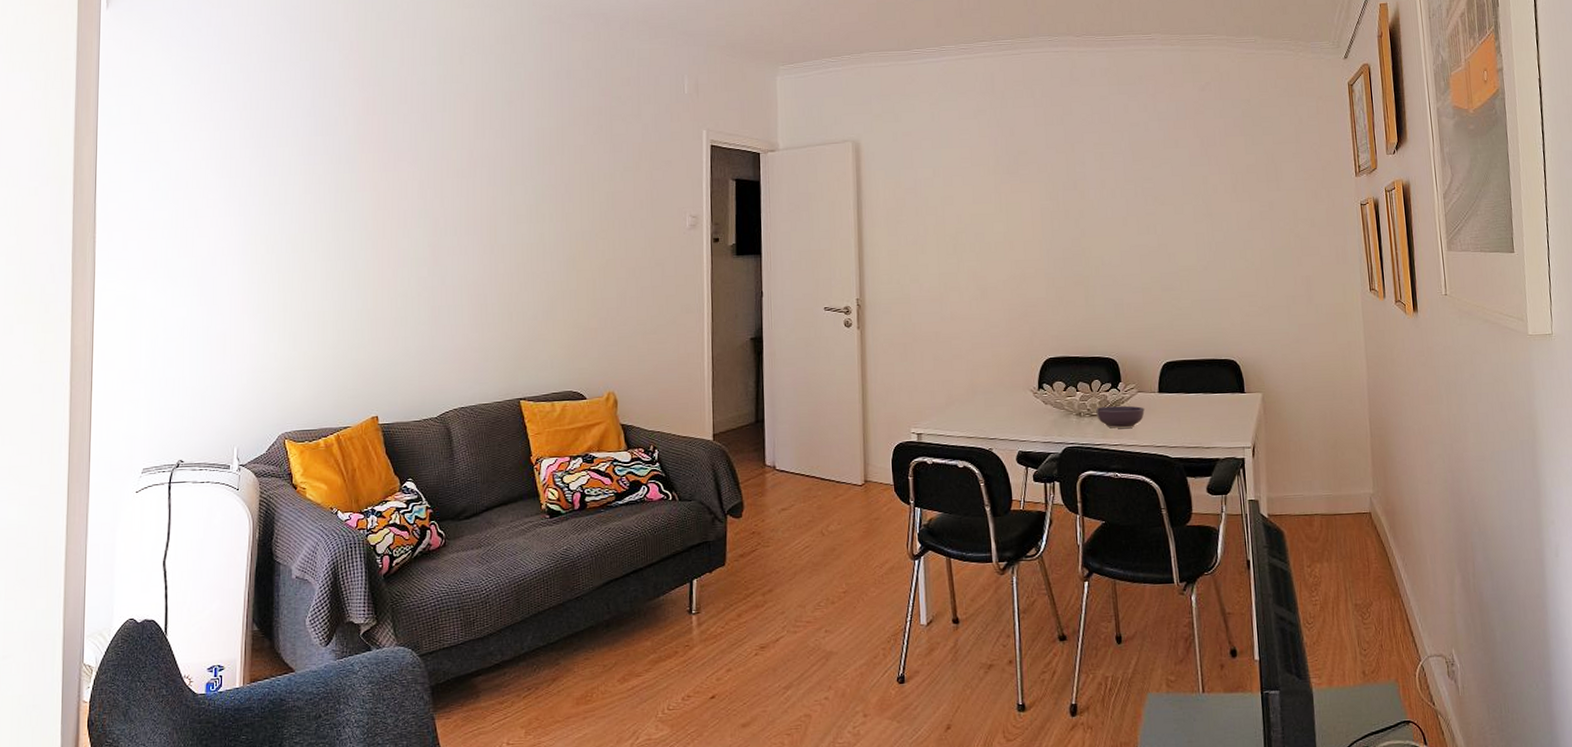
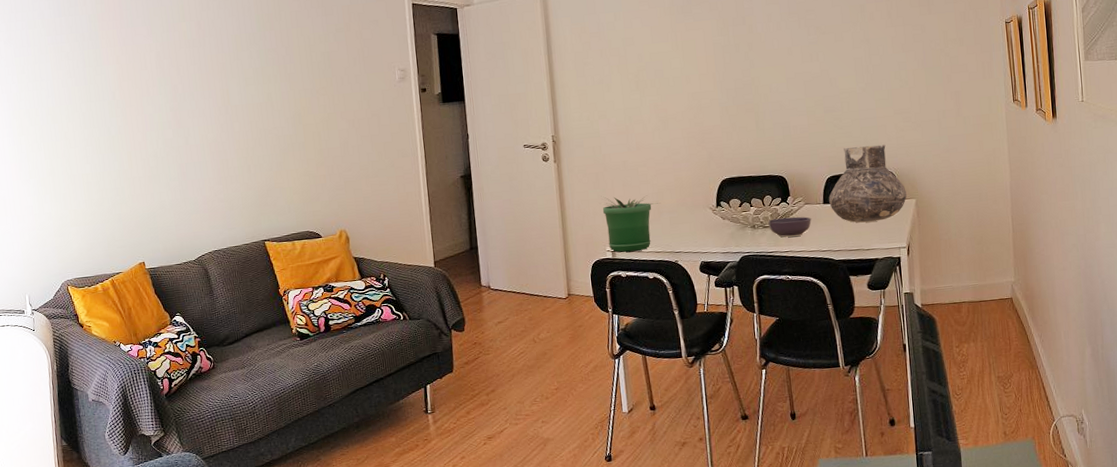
planter: none [908,370,975,435] -> present [602,195,660,252]
vase: none [1165,330,1253,417] -> present [829,144,908,223]

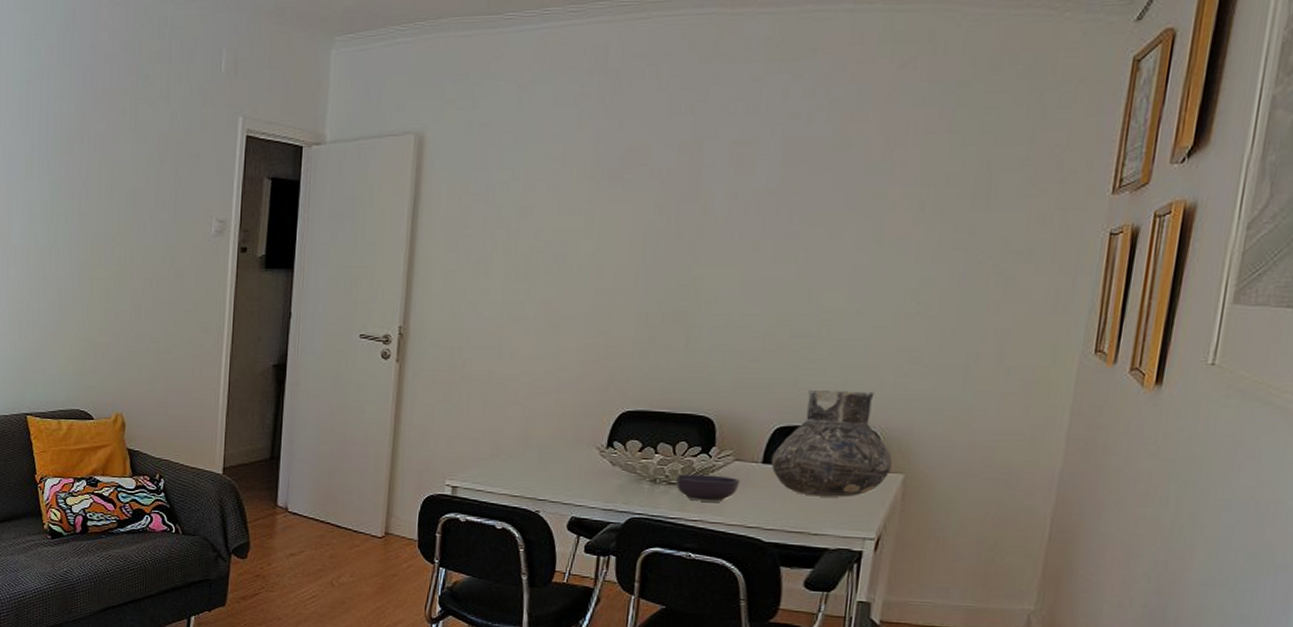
planter: present [602,195,660,252] -> none [449,414,529,491]

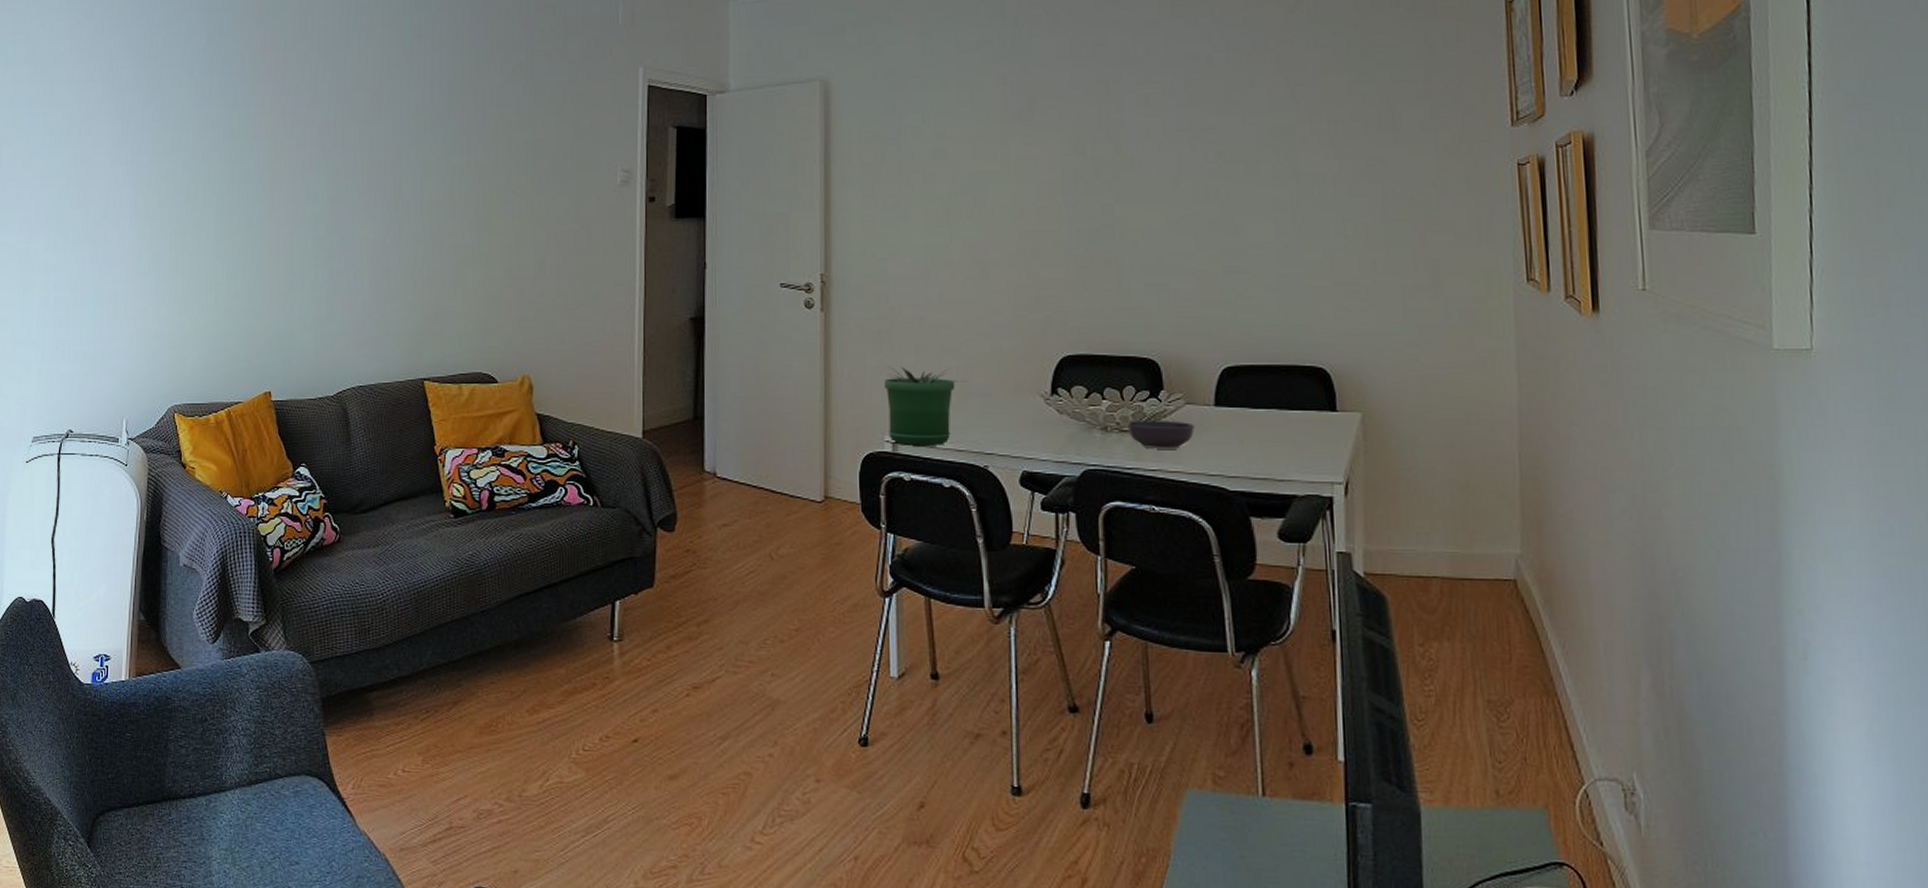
planter: none [449,414,529,491] -> present [883,364,968,445]
vase: present [771,389,893,498] -> none [1223,327,1349,439]

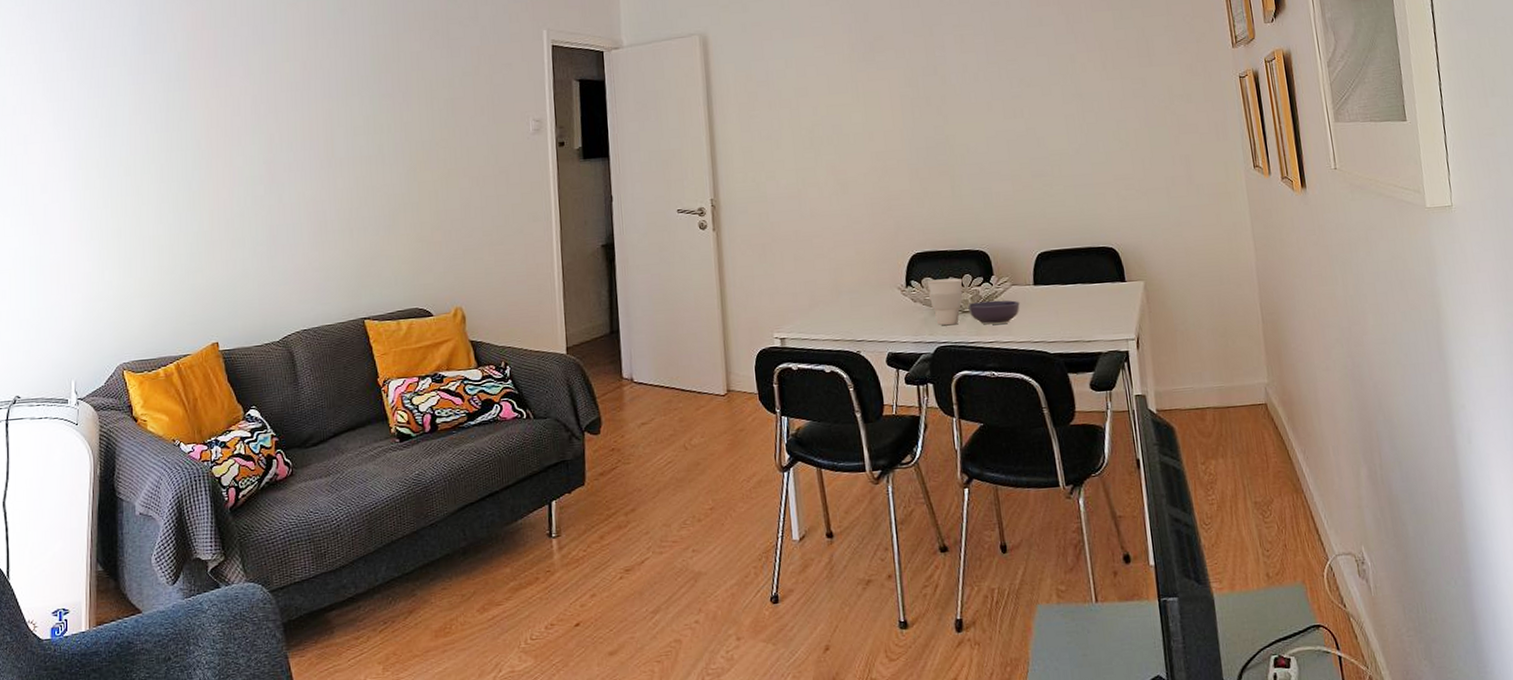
planter: present [883,364,968,445] -> none [769,271,839,340]
cup: none [1077,389,1123,446] -> present [926,278,963,326]

